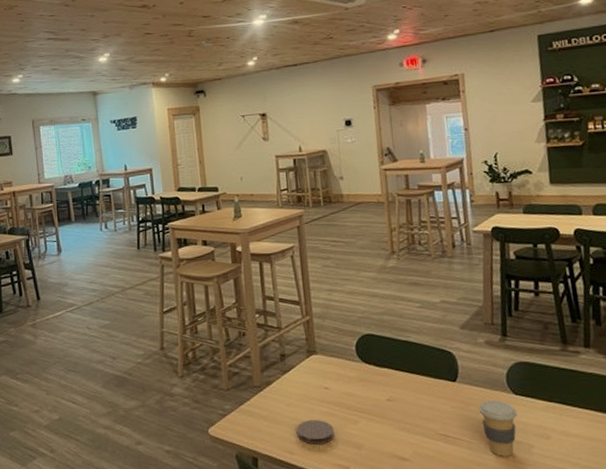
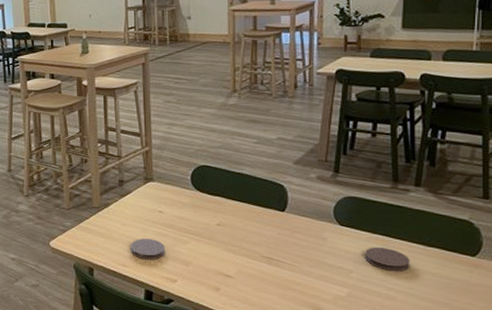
coffee cup: present [478,400,517,457] -> none [303,230,340,279]
coaster: none [543,416,592,444] -> present [365,247,410,272]

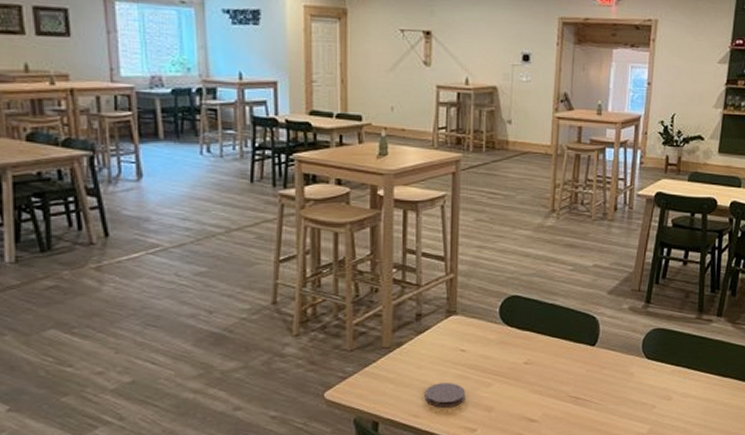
coaster: present [365,247,410,272] -> none [668,379,707,404]

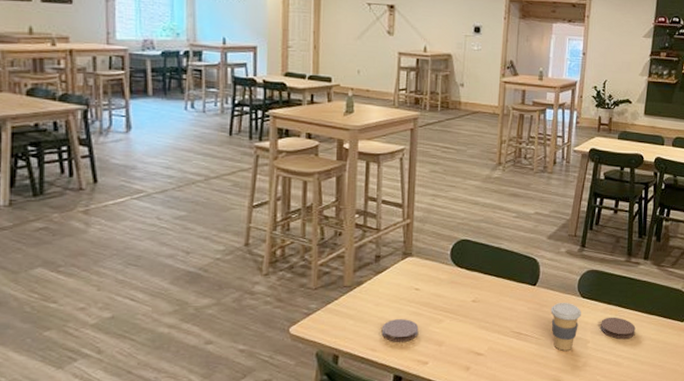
coffee cup: none [611,364,646,417] -> present [550,303,581,351]
coaster: none [668,379,707,404] -> present [600,317,636,340]

